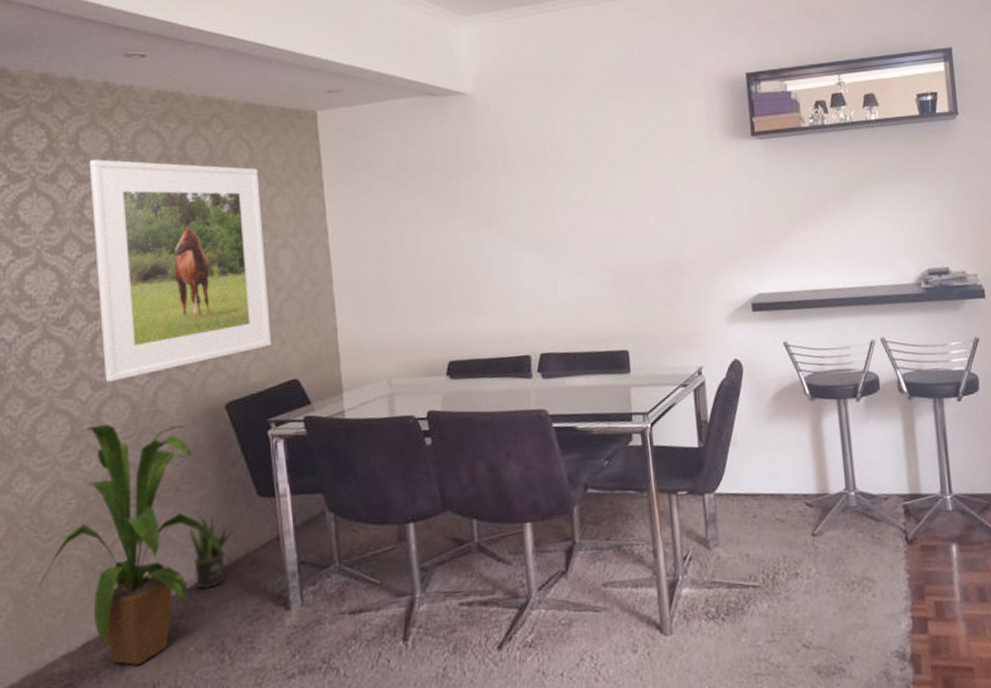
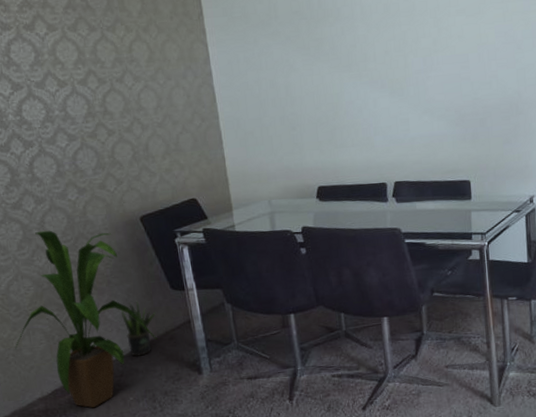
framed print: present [89,159,271,382] -> none [9,9,172,197]

